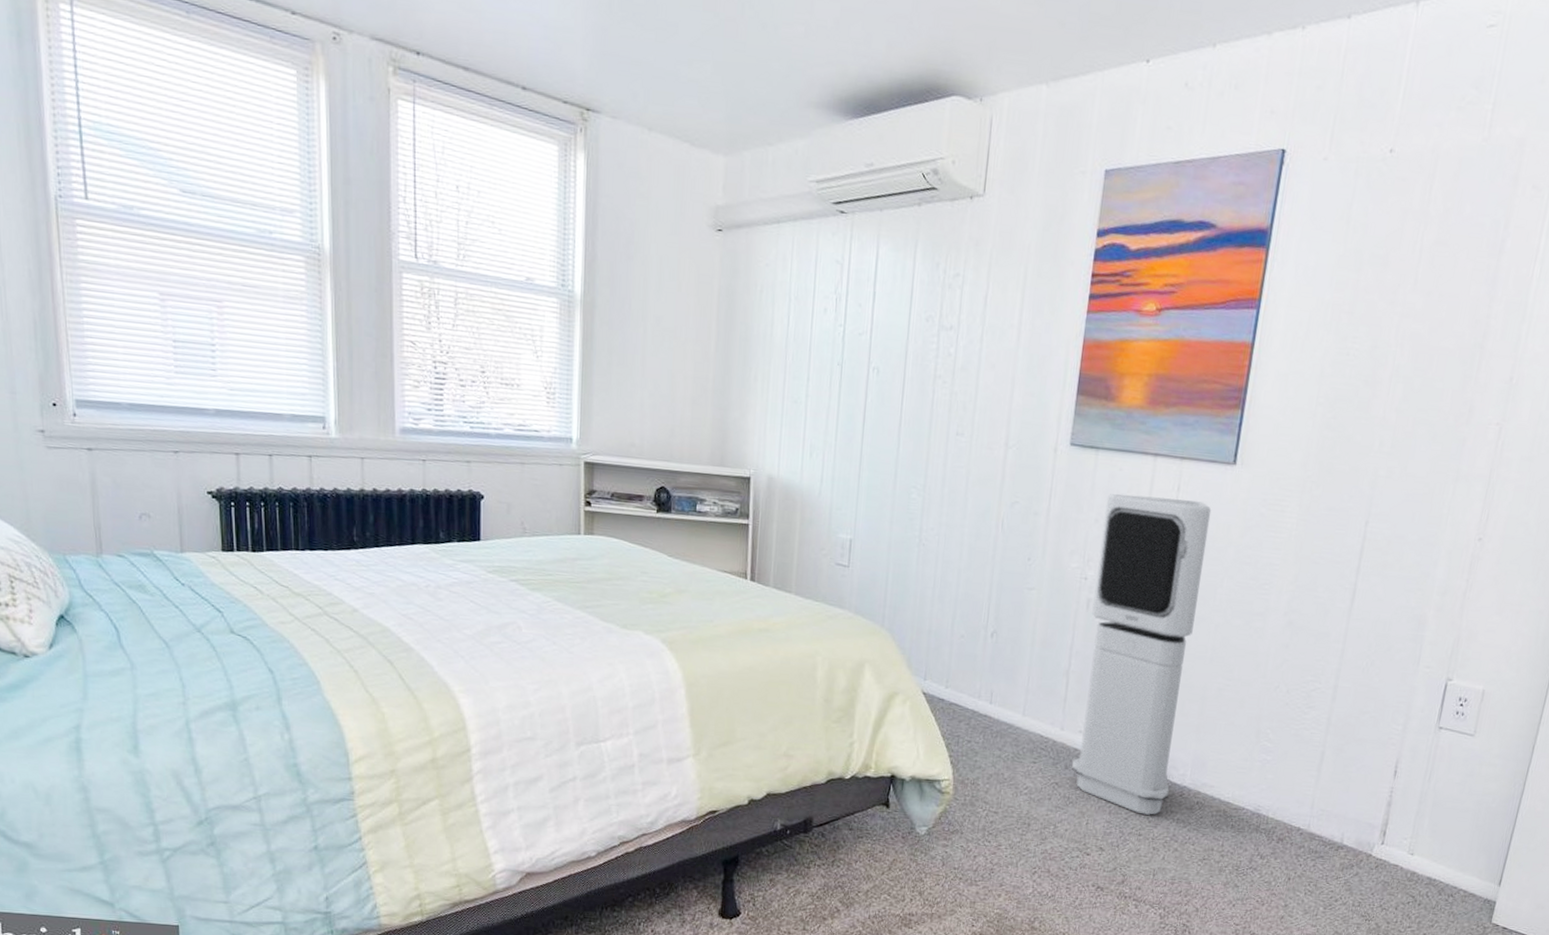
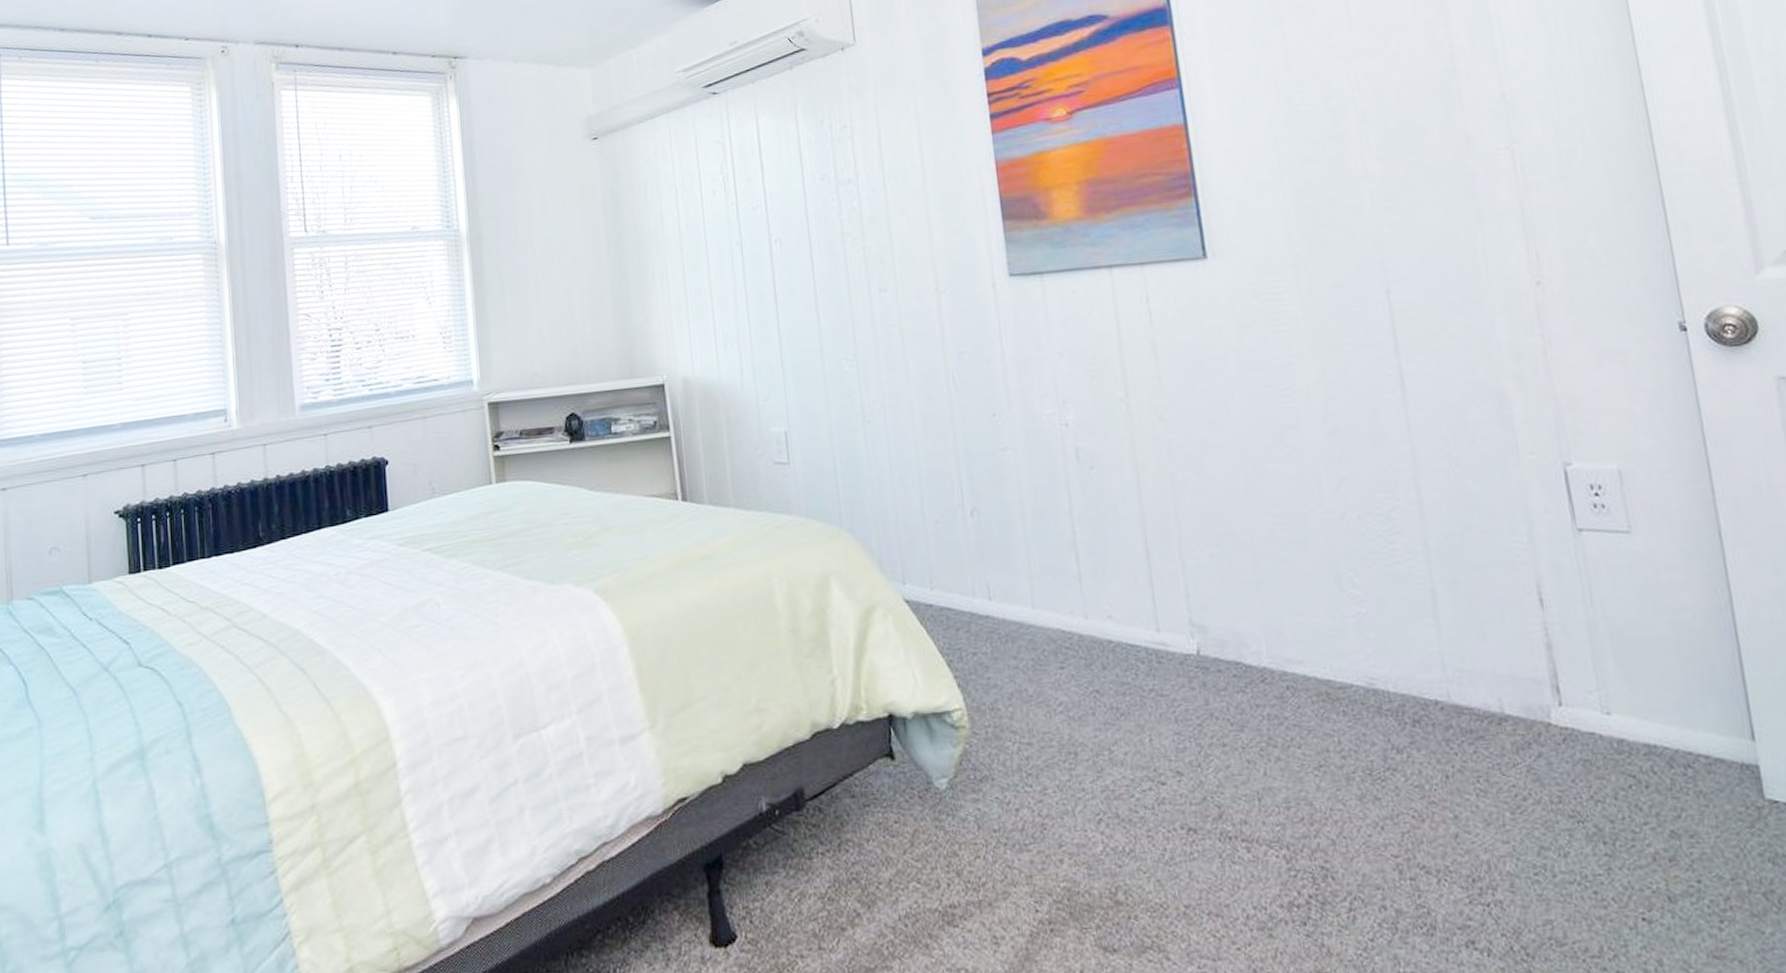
air purifier: present [1072,494,1212,815] -> none [1066,308,1247,716]

